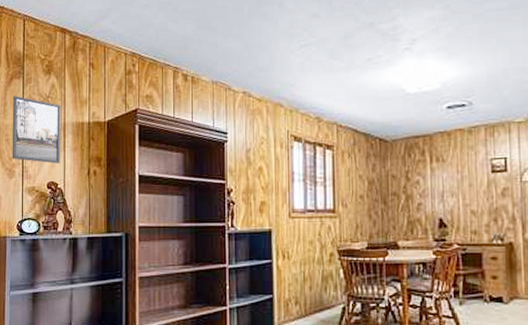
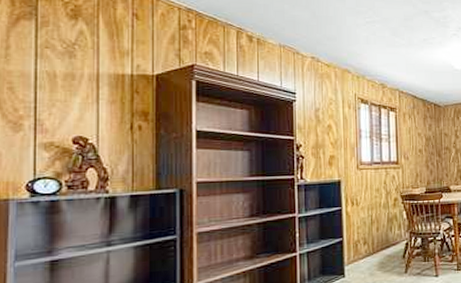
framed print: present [12,95,61,164] -> none [18,39,93,117]

